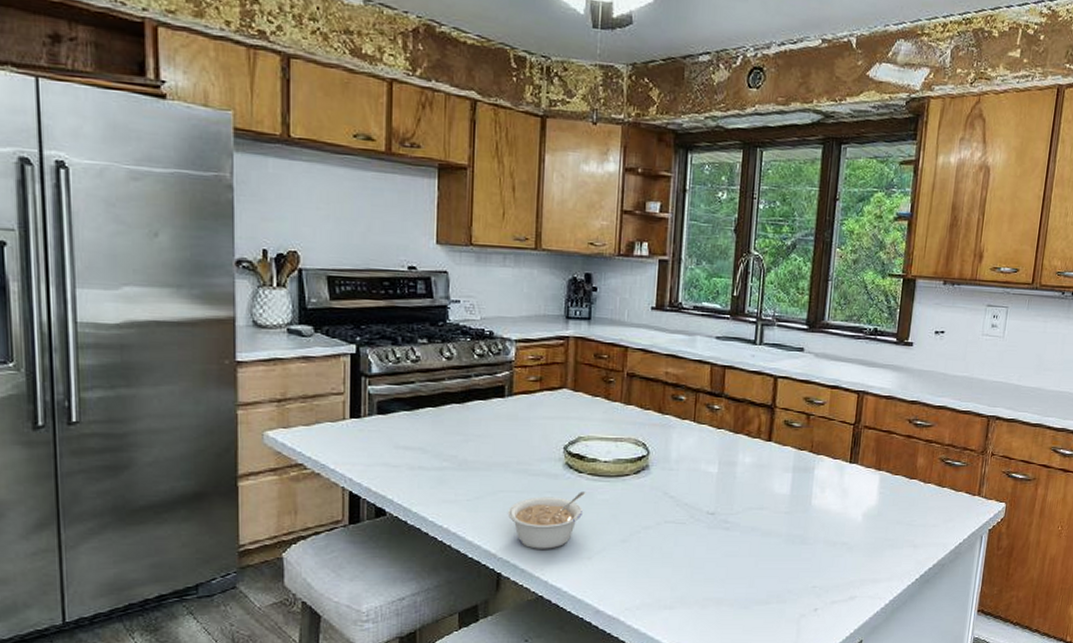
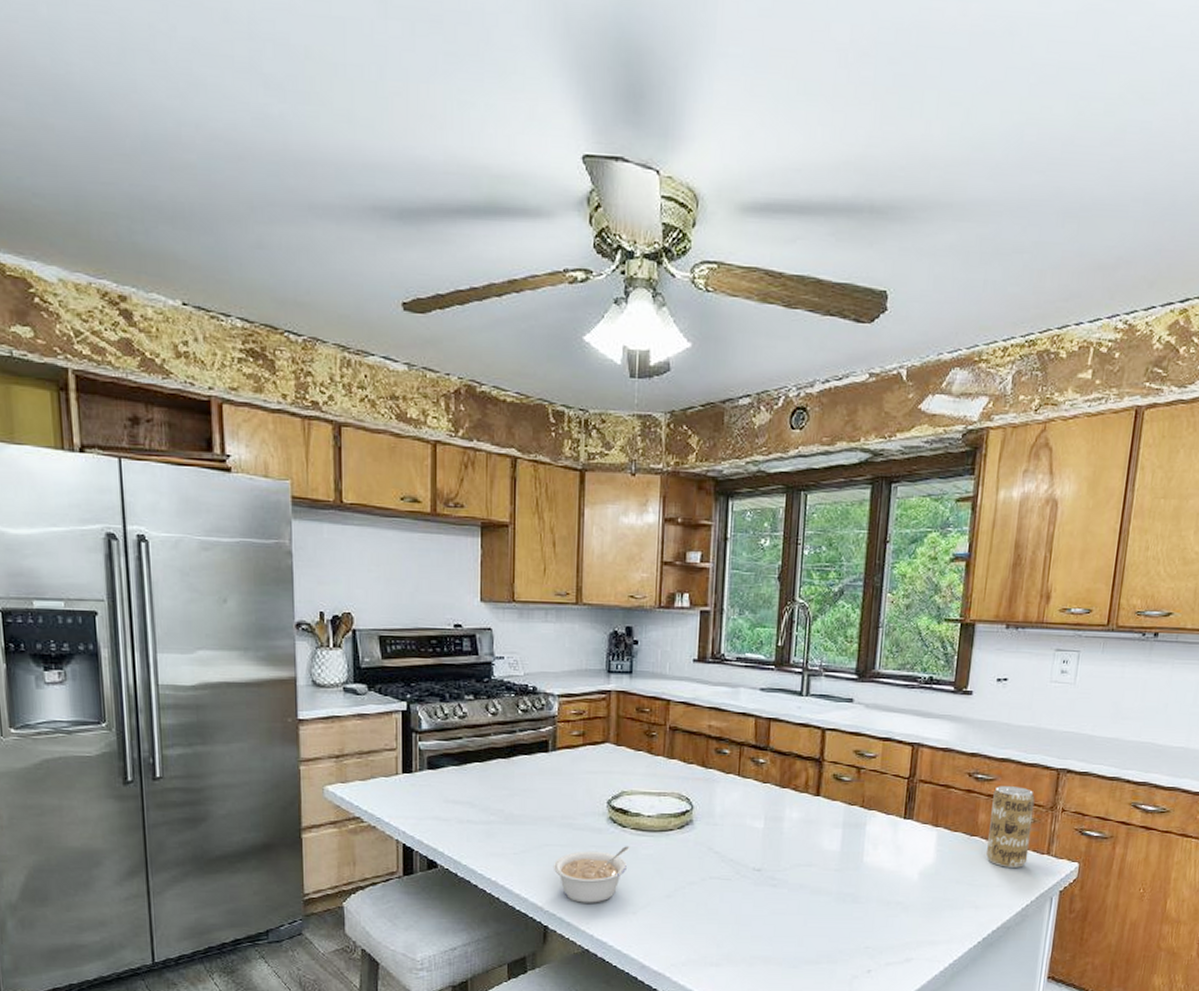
beverage can: none [924,432,968,508] -> present [986,786,1035,868]

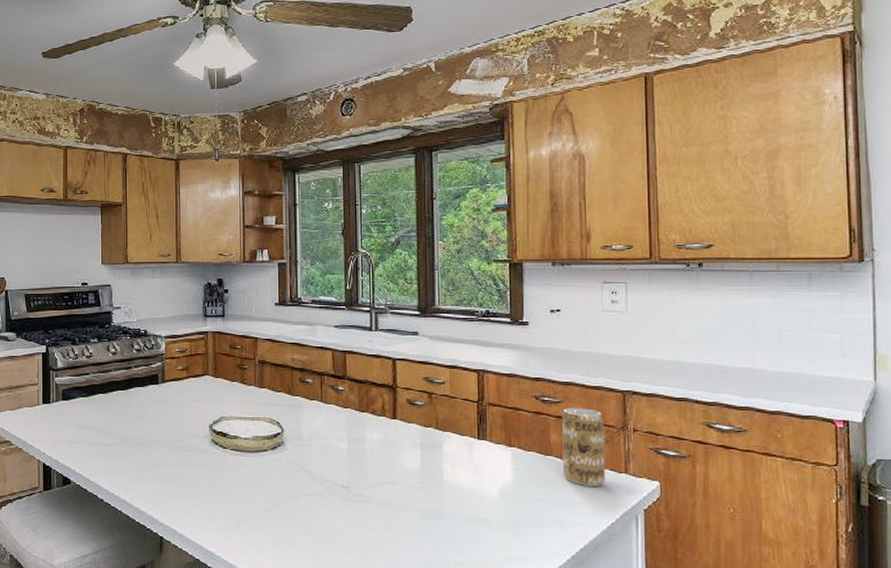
legume: present [553,846,630,903] -> none [165,465,231,517]

